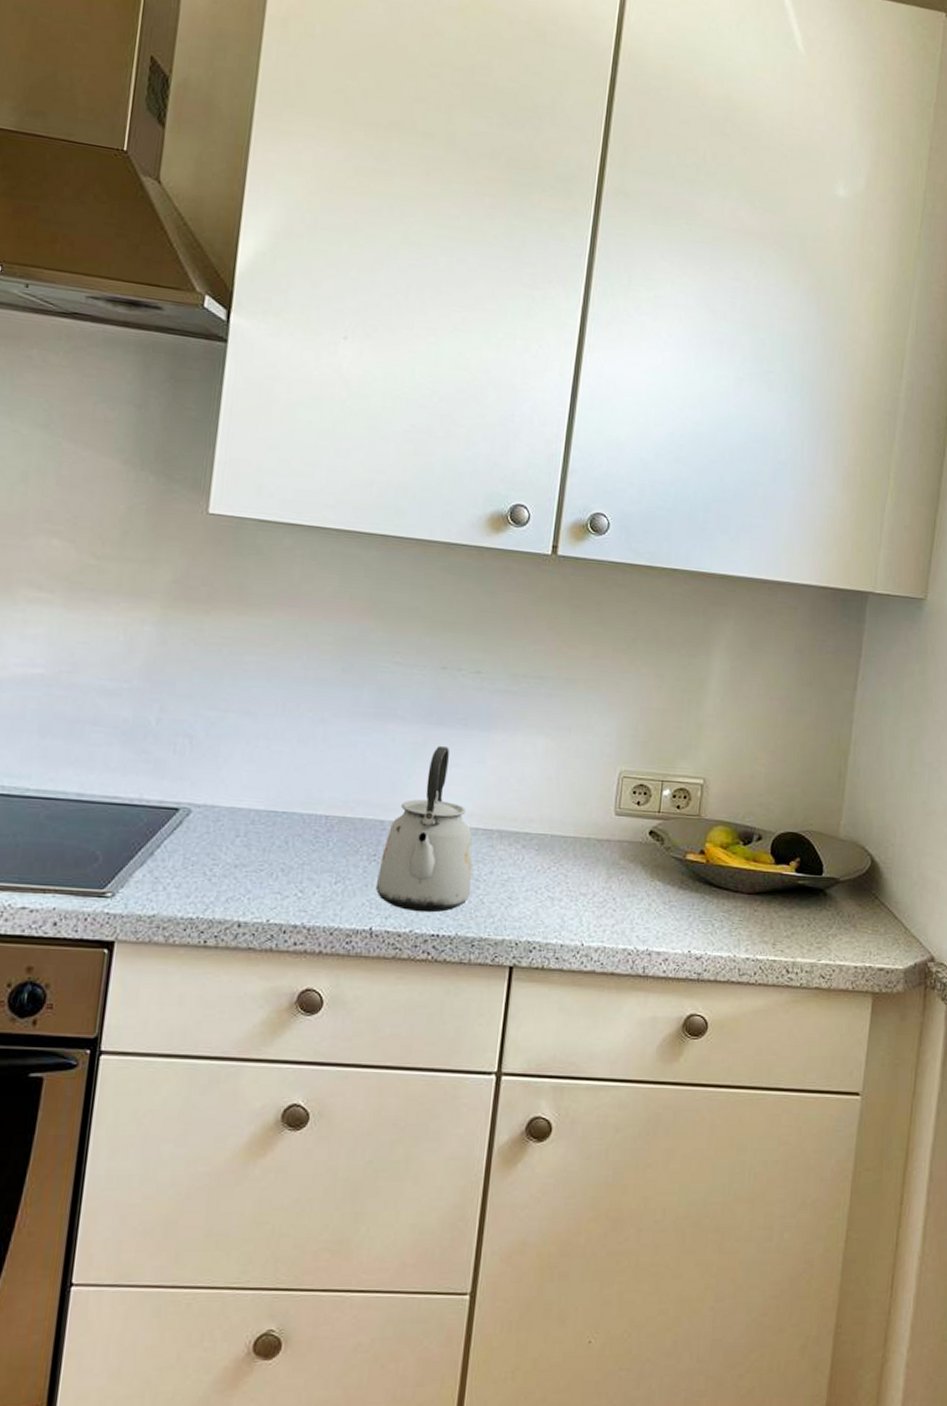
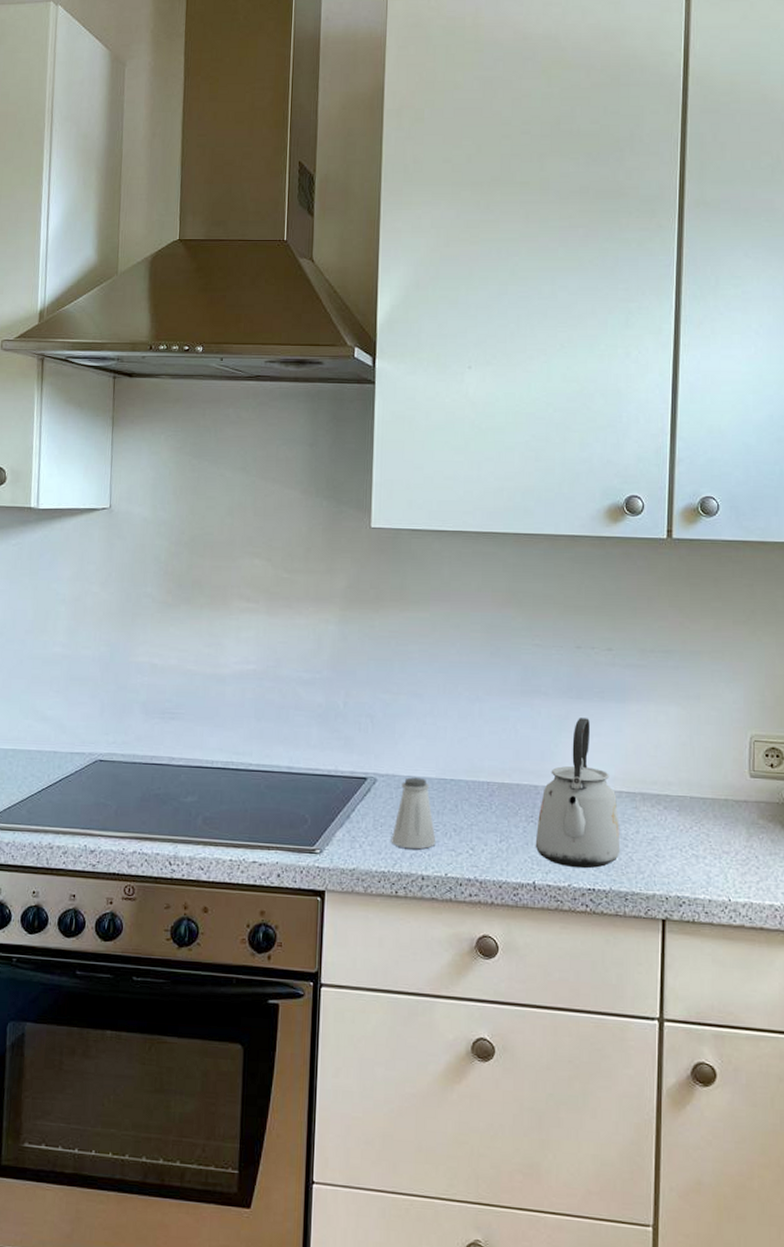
saltshaker: none [203,808,259,891] -> present [391,777,436,849]

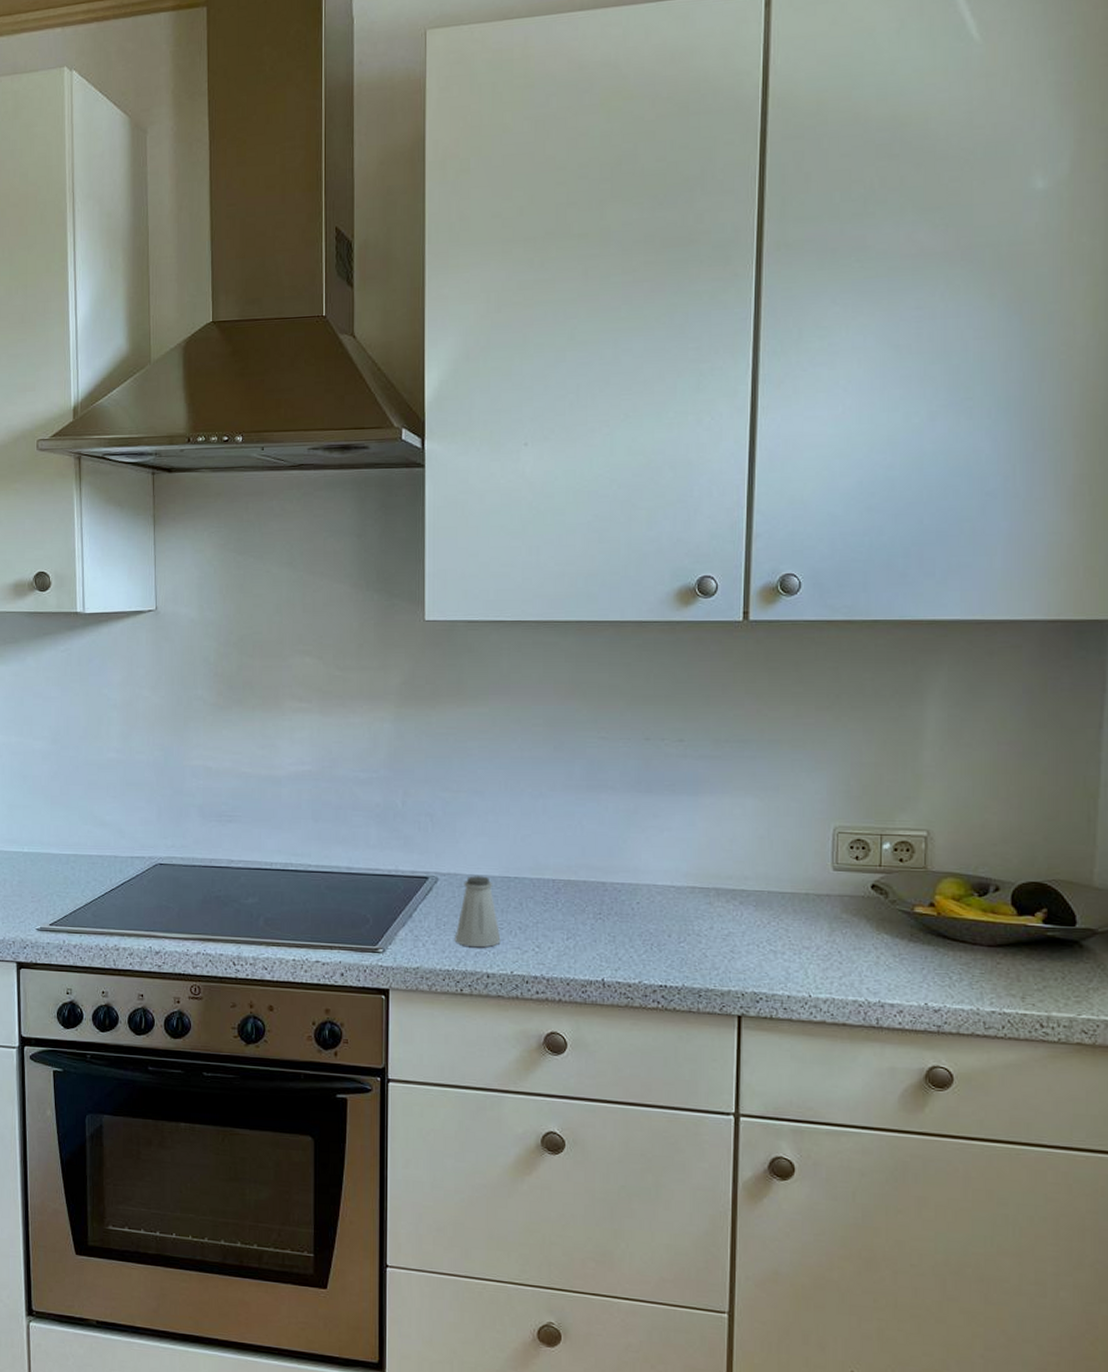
kettle: present [535,718,621,869] -> none [603,812,694,966]

